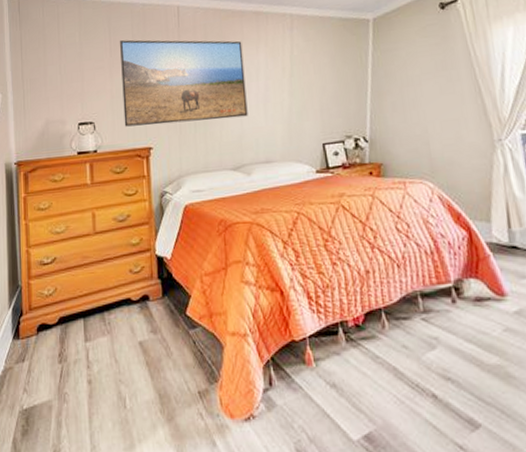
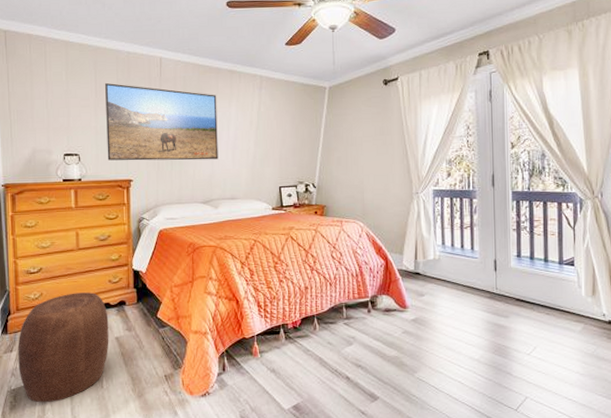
stool: none [30,285,132,427] -> present [18,292,109,403]

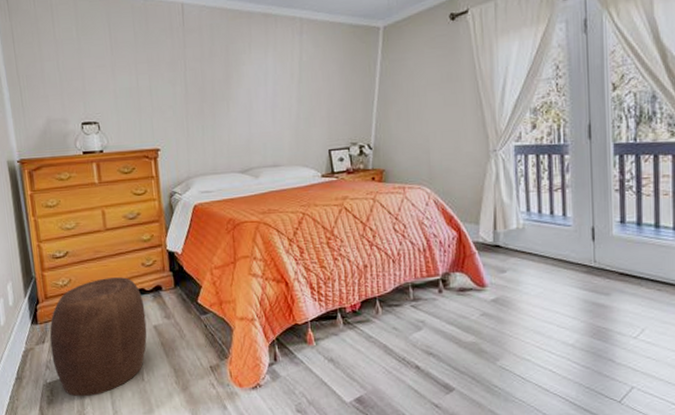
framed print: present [105,83,218,161] -> none [121,37,256,128]

